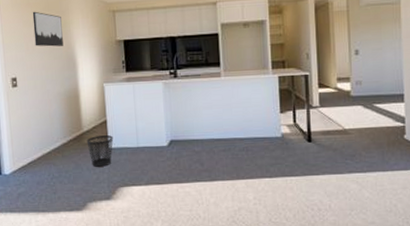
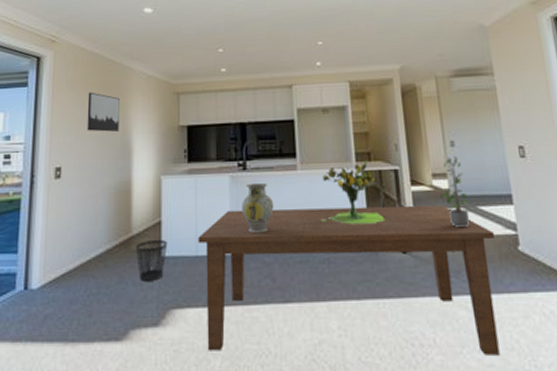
dining table: none [138,104,386,217] -> present [198,205,500,355]
ceramic jug: none [174,88,201,129] -> present [242,182,274,234]
bouquet: none [241,67,295,120] -> present [321,160,385,224]
potted plant: none [343,63,367,122] -> present [440,156,471,228]

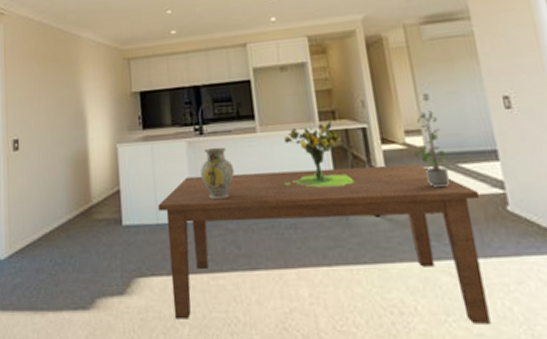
wall art: present [87,92,119,132] -> none [39,62,72,103]
wastebasket: present [135,239,168,281] -> none [96,208,128,250]

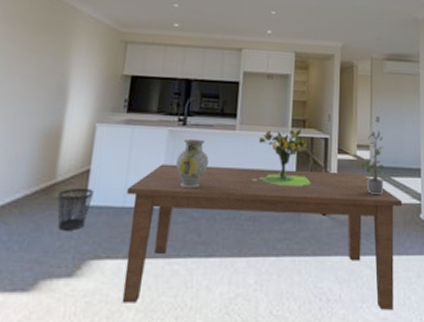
wastebasket: none [96,208,128,250] -> present [57,187,95,230]

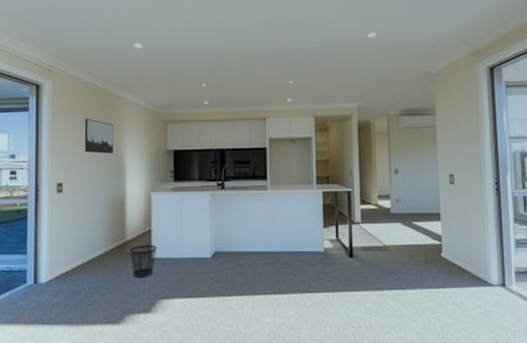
wall art: none [20,28,62,73] -> present [84,118,113,154]
dining table: present [122,164,403,310] -> none [183,220,424,334]
ceramic jug: present [176,138,209,189] -> none [220,199,247,241]
bouquet: present [252,127,311,186] -> none [286,183,338,234]
potted plant: present [361,130,385,196] -> none [383,182,406,239]

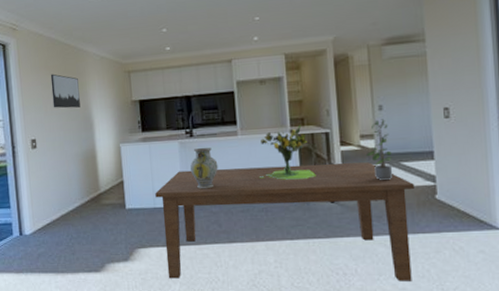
wastebasket: present [129,244,157,278] -> none [104,195,131,228]
dining table: none [183,220,424,334] -> present [155,162,416,281]
ceramic jug: none [220,199,247,241] -> present [190,147,218,190]
bouquet: none [286,183,338,234] -> present [260,125,316,180]
potted plant: none [383,182,406,239] -> present [366,119,393,181]

